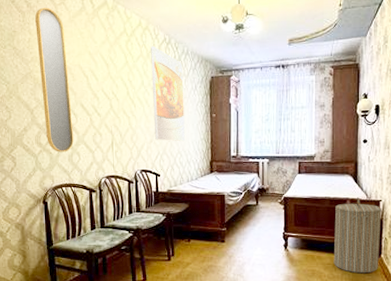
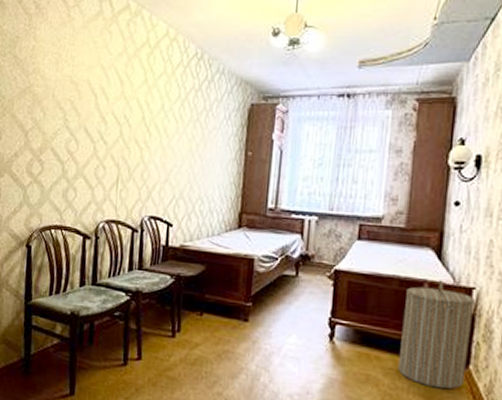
home mirror: present [34,7,74,152] -> none [39,10,76,186]
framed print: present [151,46,186,142] -> none [171,61,216,185]

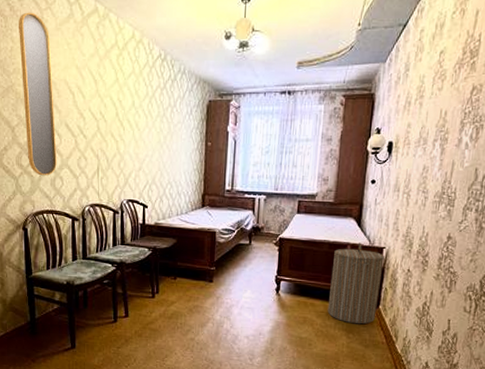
home mirror: none [39,10,76,186] -> present [18,12,57,176]

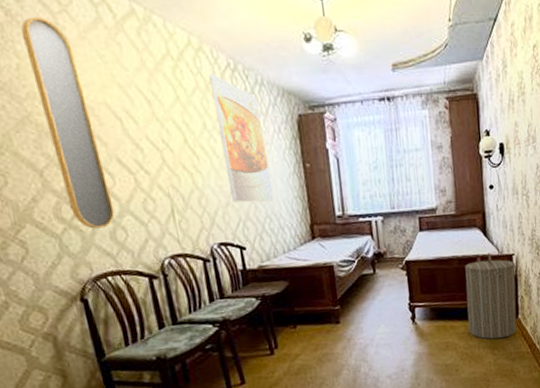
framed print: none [143,62,179,172] -> present [209,74,275,203]

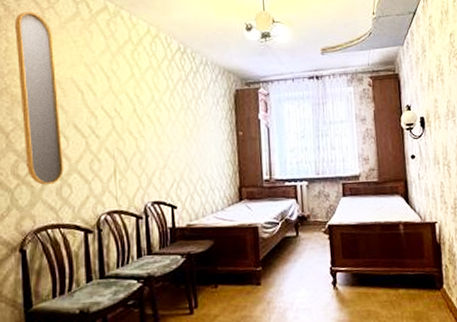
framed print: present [209,74,275,203] -> none [162,56,208,166]
laundry hamper: present [465,253,517,339] -> none [387,220,442,310]

